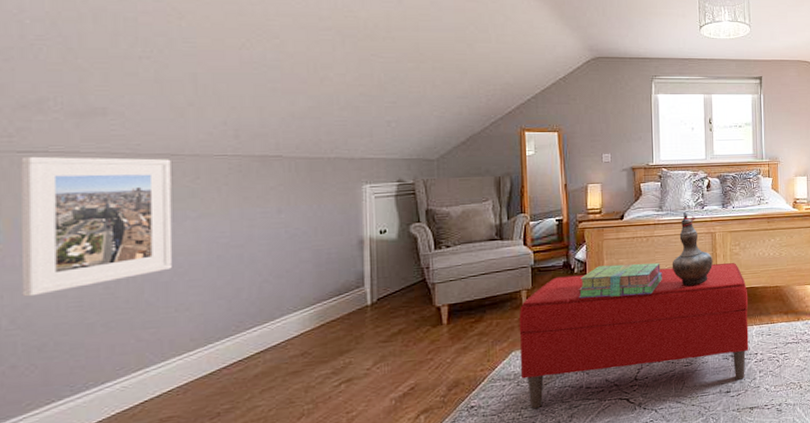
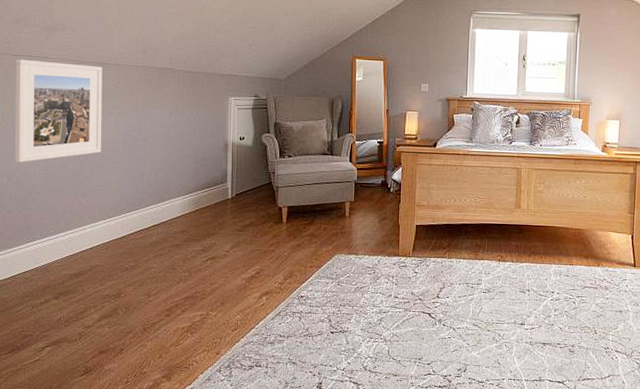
bench: present [519,263,749,410] -> none [341,193,549,316]
stack of books: present [578,263,662,299] -> none [392,188,468,221]
decorative vase: present [672,212,713,287] -> none [477,146,517,218]

